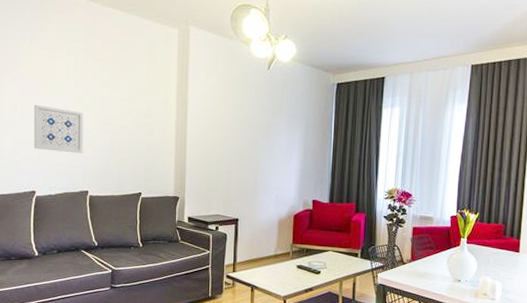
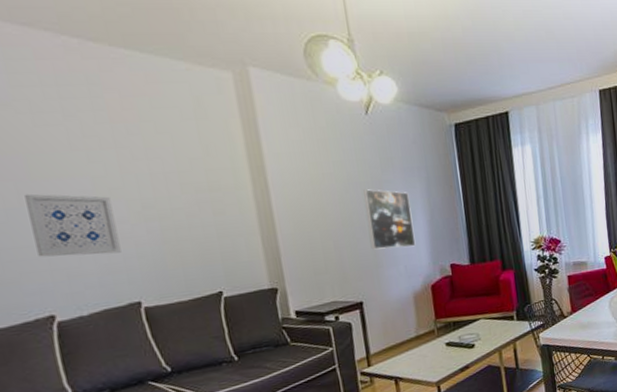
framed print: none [253,129,290,181] -> present [363,189,416,250]

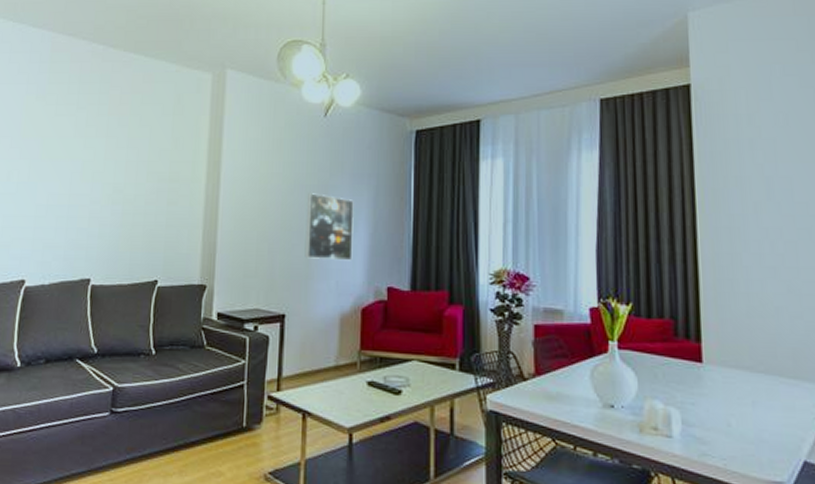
wall art: present [25,193,121,257] -> none [28,171,92,230]

